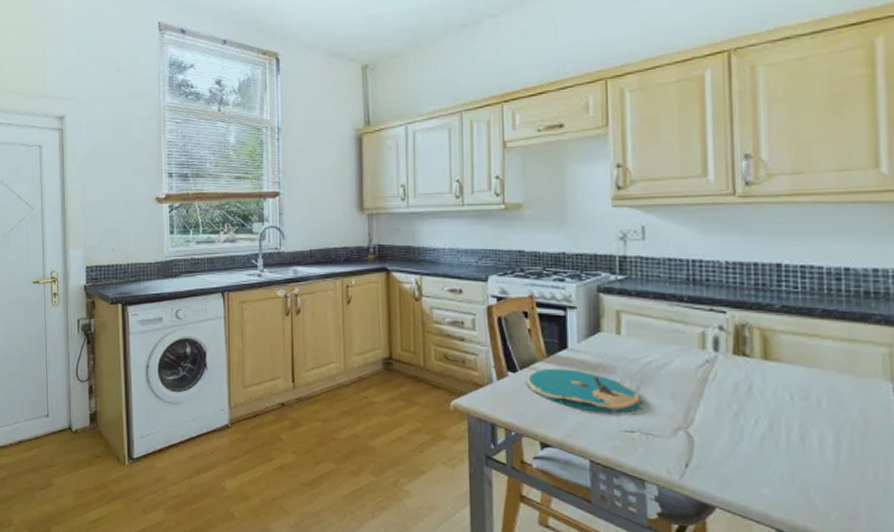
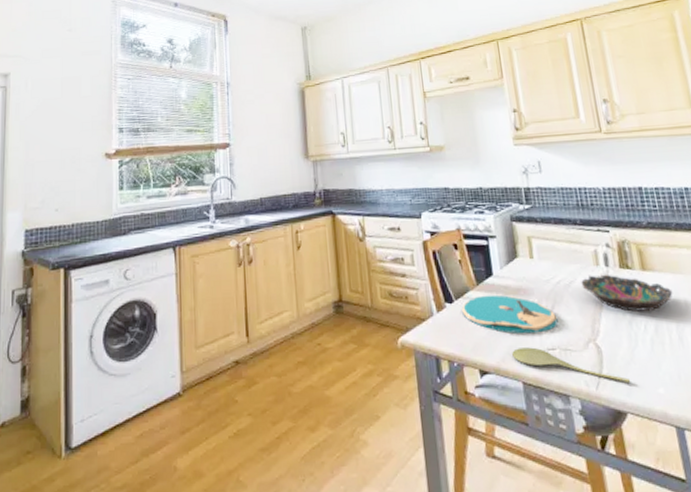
spoon: none [581,426,727,478] -> present [512,347,631,384]
bowl: none [679,358,802,406] -> present [581,274,673,312]

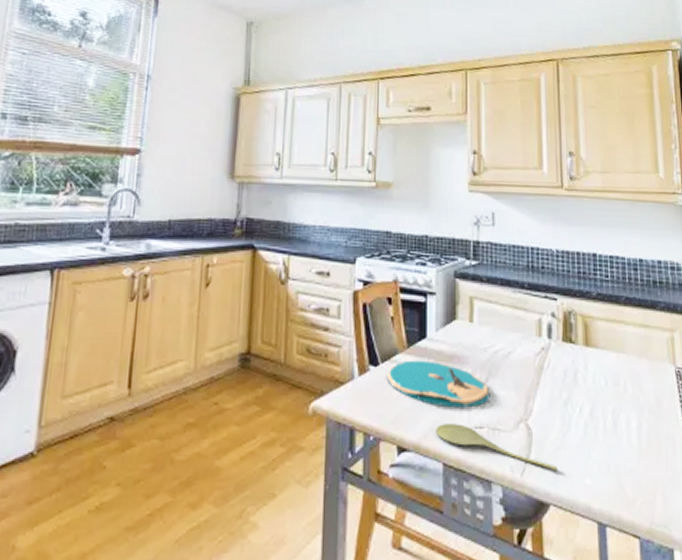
bowl: present [581,274,673,312] -> none [520,346,613,393]

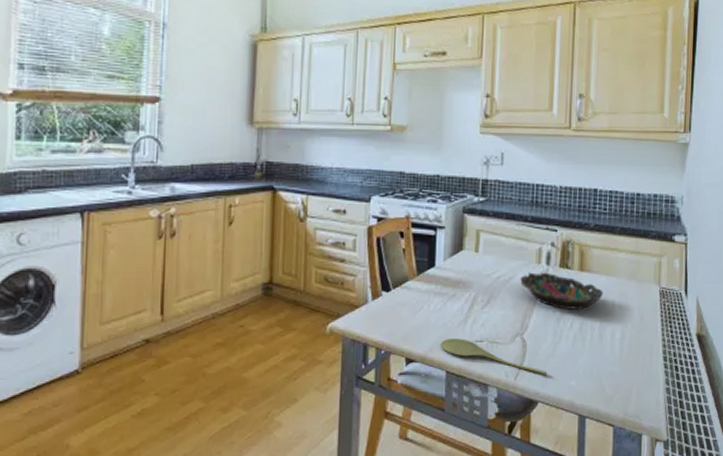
plate: present [387,360,490,408] -> none [398,286,491,326]
bowl: none [520,346,613,393] -> present [520,272,604,311]

